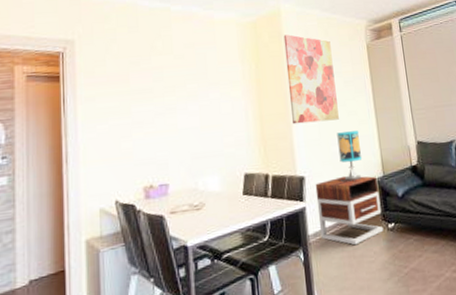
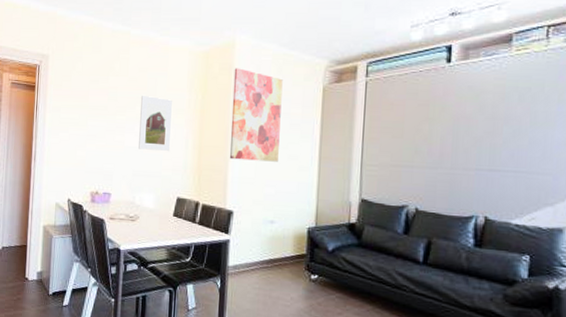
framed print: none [191,71,230,130] -> present [138,95,173,152]
nightstand: present [315,175,384,246] -> none [239,218,309,287]
table lamp: present [337,130,363,183] -> none [265,175,296,227]

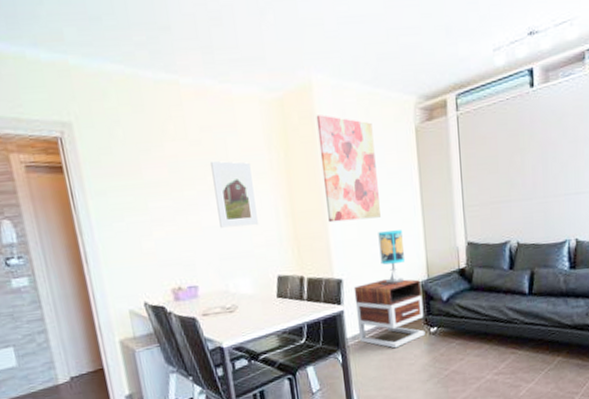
nightstand: none [239,218,309,287] -> present [354,278,426,349]
table lamp: none [265,175,296,227] -> present [377,230,406,286]

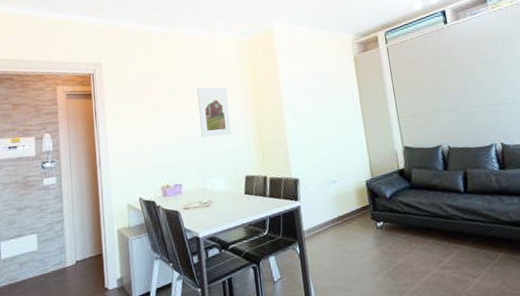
wall art: present [316,115,381,223] -> none [276,51,329,132]
nightstand: present [354,278,426,349] -> none [308,178,373,241]
table lamp: present [377,230,406,286] -> none [327,137,352,184]

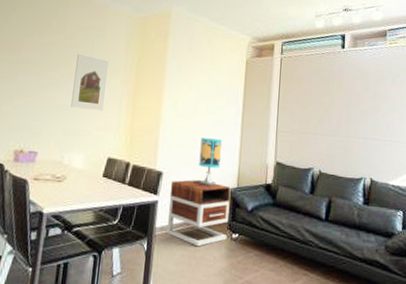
nightstand: none [308,178,373,241] -> present [166,179,231,247]
table lamp: none [327,137,352,184] -> present [192,138,222,188]

